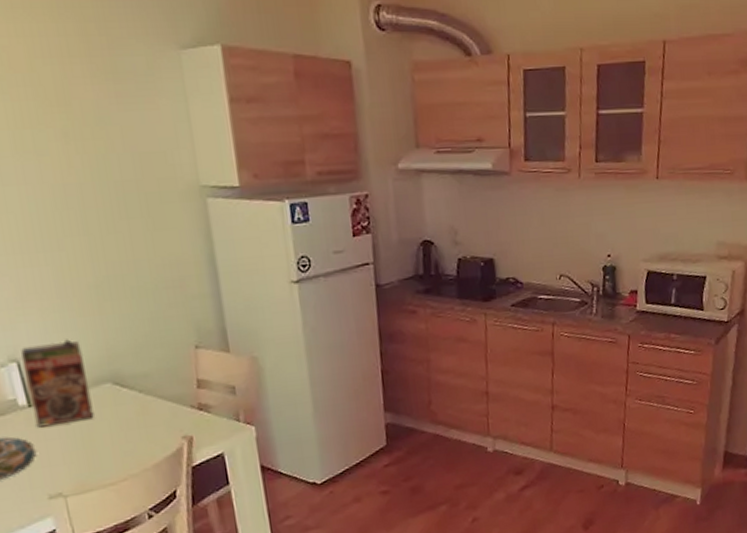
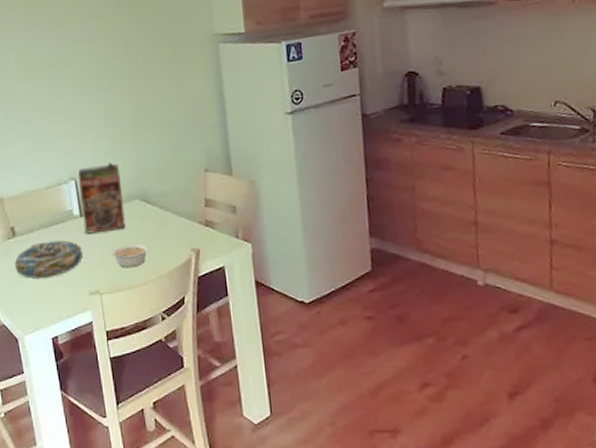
legume: none [75,434,127,464] -> present [111,243,149,268]

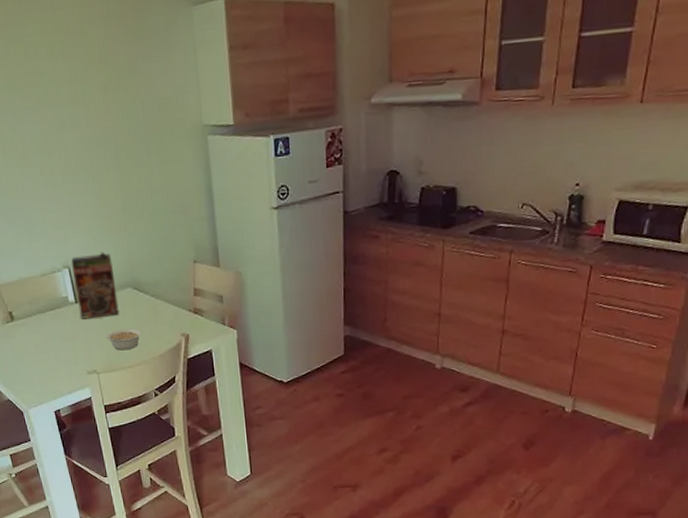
decorative bowl: present [14,240,84,279] -> none [14,324,80,360]

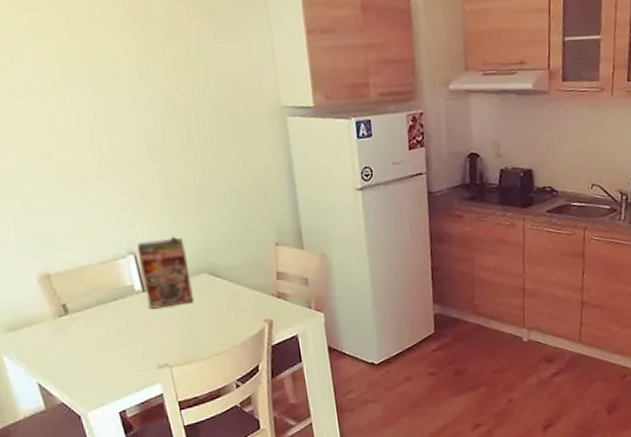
legume: present [106,328,142,351] -> none [179,316,220,341]

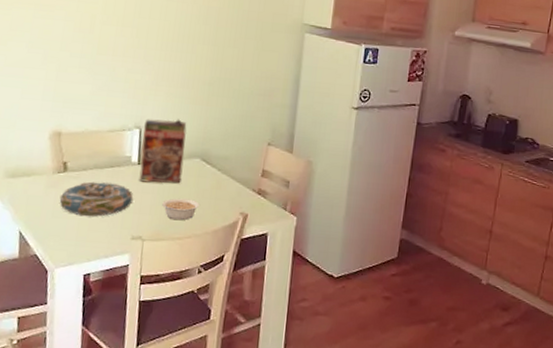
decorative bowl: none [69,315,149,356] -> present [59,181,134,217]
legume: none [179,316,220,341] -> present [161,198,200,221]

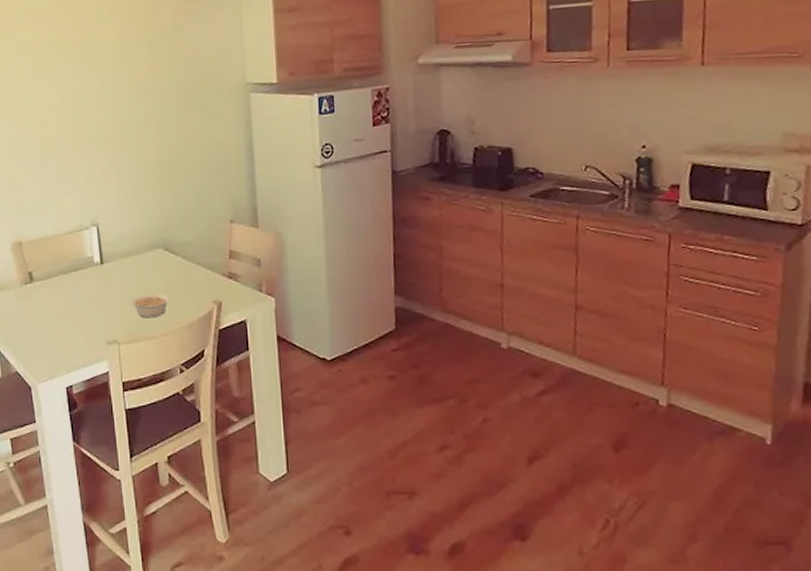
decorative bowl: present [59,181,134,217] -> none [30,286,103,327]
cereal box: present [139,119,187,184] -> none [100,209,147,282]

